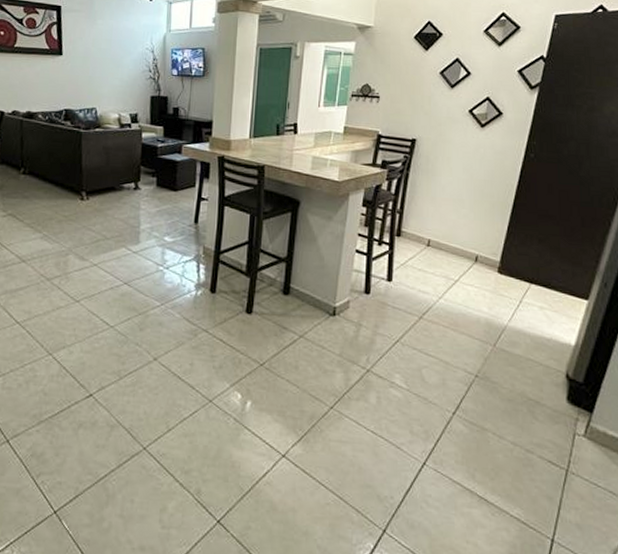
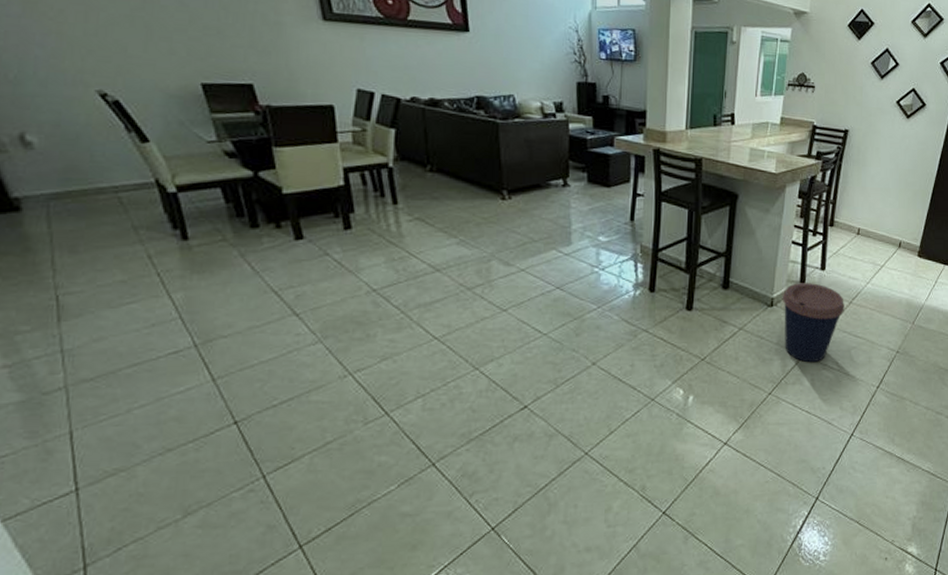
coffee cup: none [345,293,414,379] -> present [782,283,844,363]

